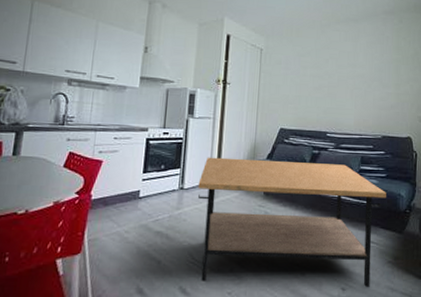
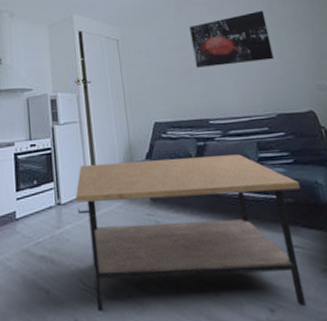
wall art: none [325,45,392,90] -> present [189,10,274,68]

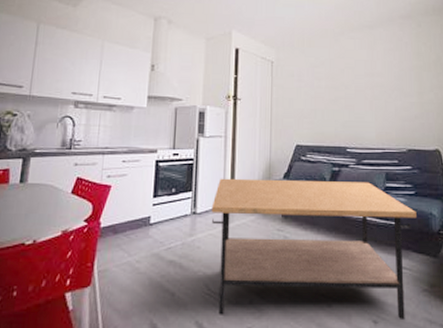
wall art: present [189,10,274,68] -> none [342,51,413,99]

